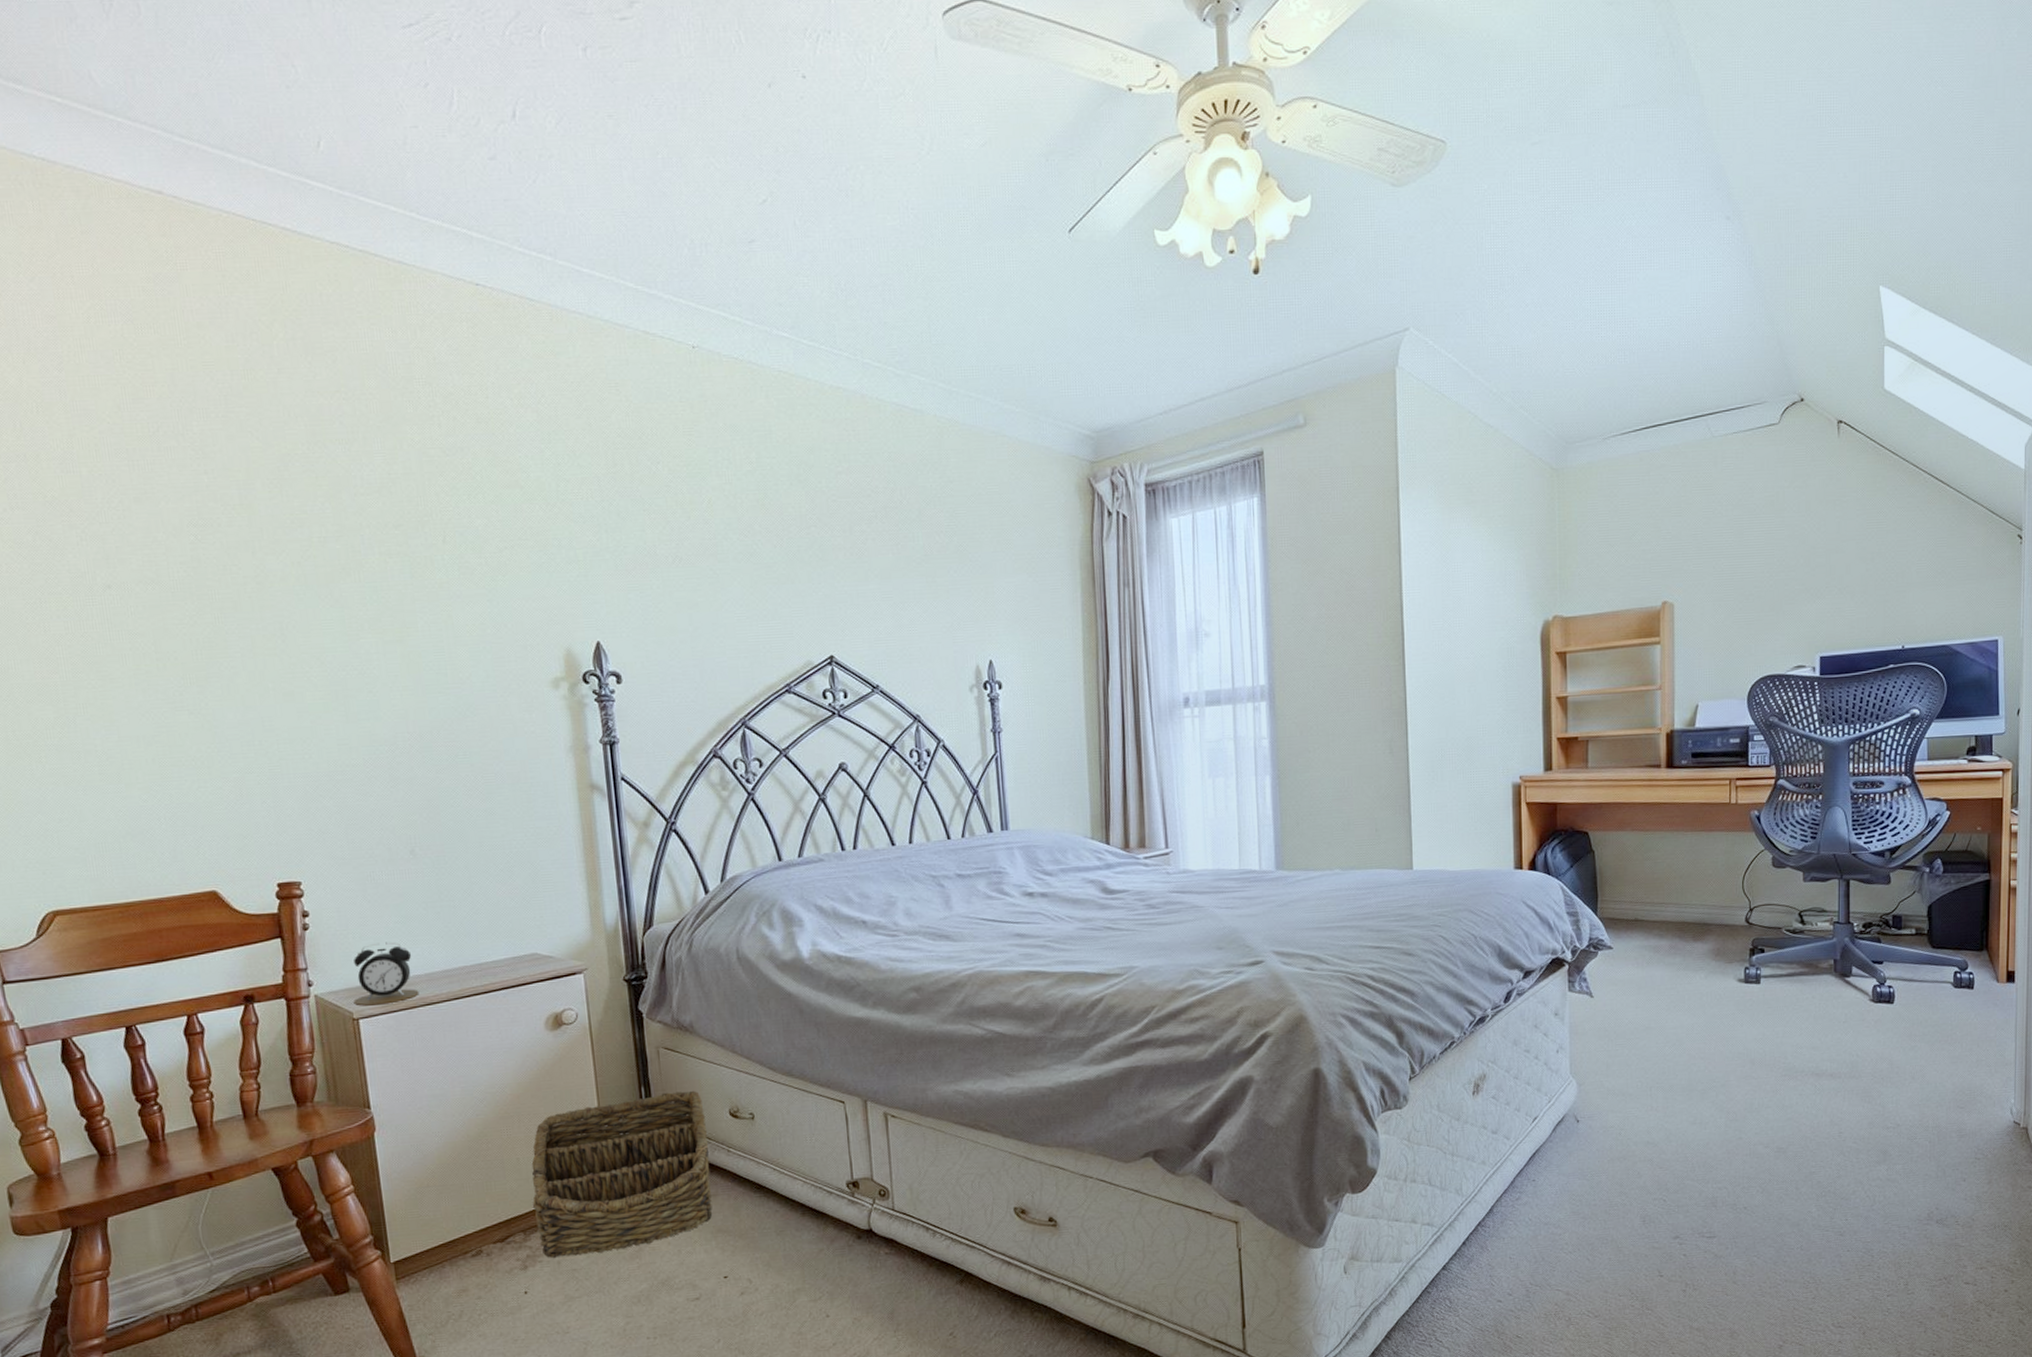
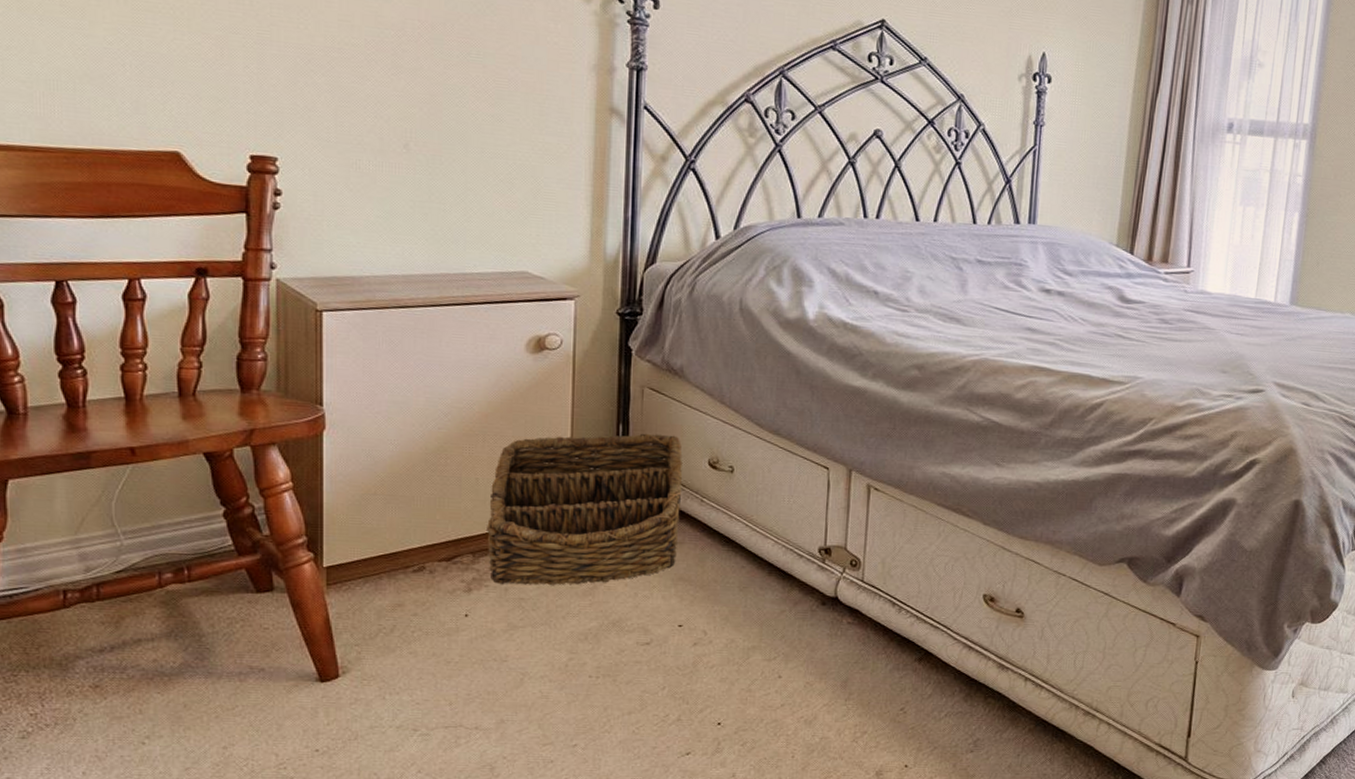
alarm clock: present [353,942,419,1006] -> none [319,234,394,300]

